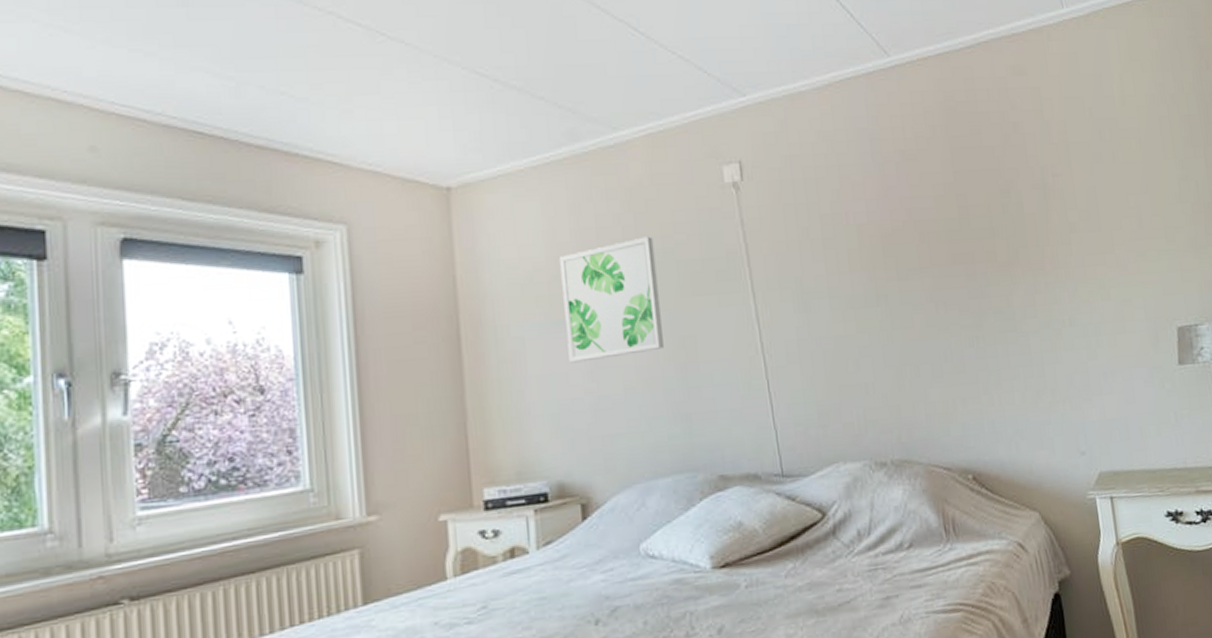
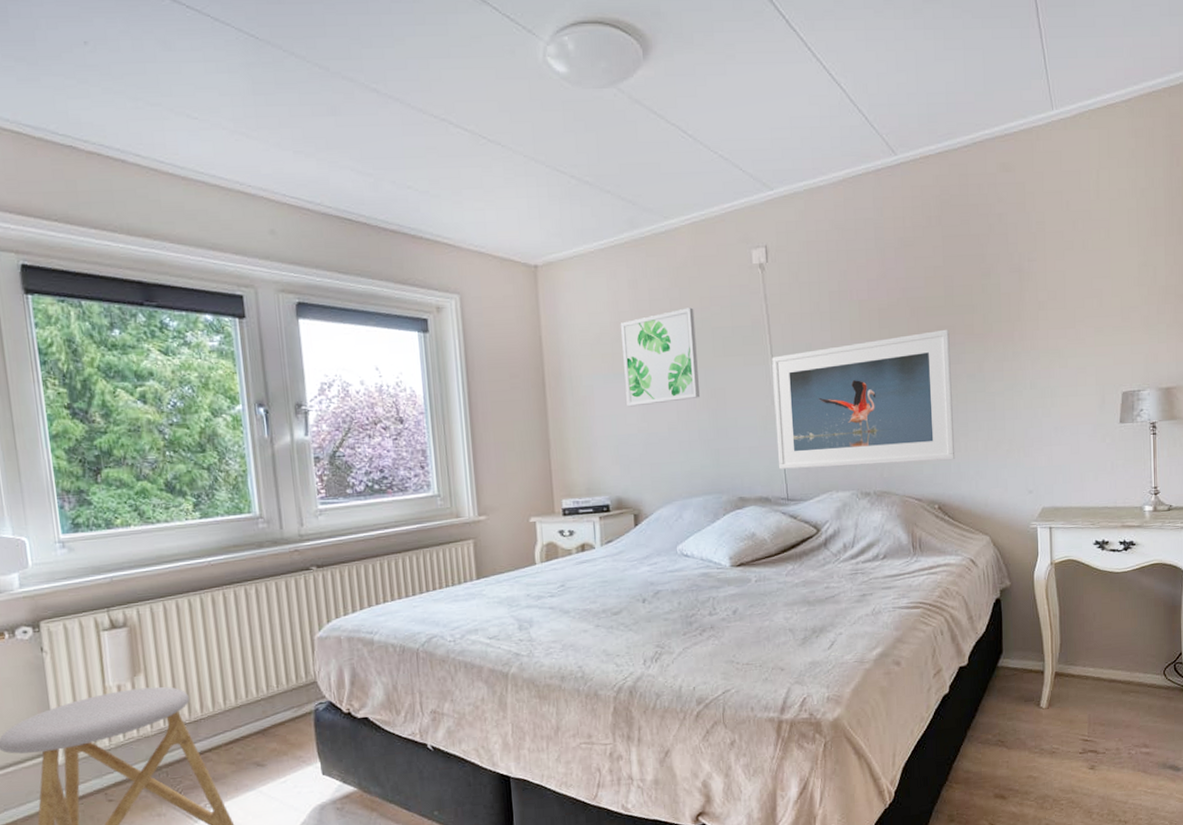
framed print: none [753,257,989,437] -> present [772,329,956,469]

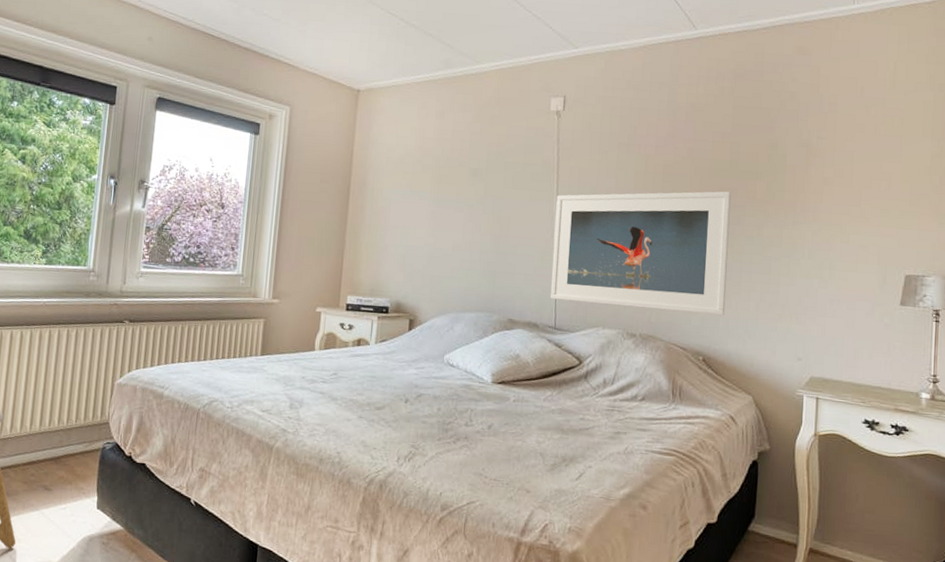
wall art: present [620,307,700,407] -> none [418,141,491,223]

